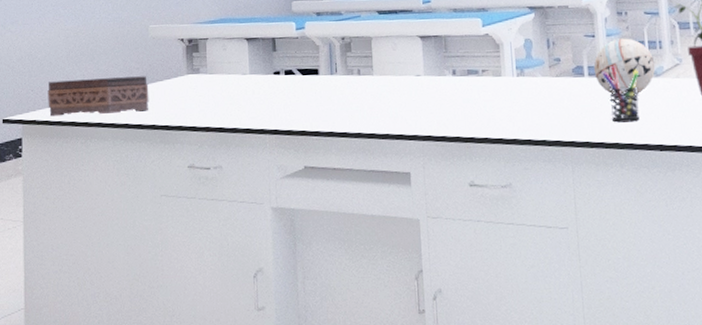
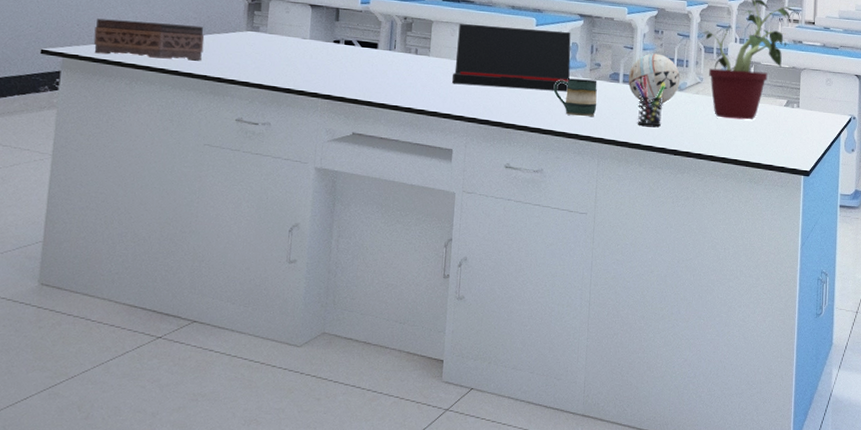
laptop: none [400,28,528,102] -> present [452,24,571,92]
mug: none [511,77,563,120] -> present [553,78,597,116]

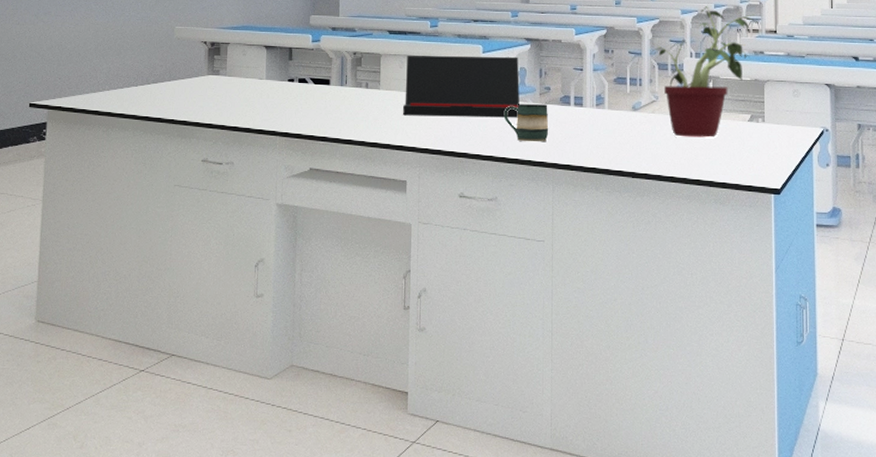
tissue box: present [93,18,205,61] -> none [73,71,171,106]
decorative ball: present [628,53,681,105] -> none [579,73,634,126]
pen holder: present [634,77,665,127] -> none [586,98,619,149]

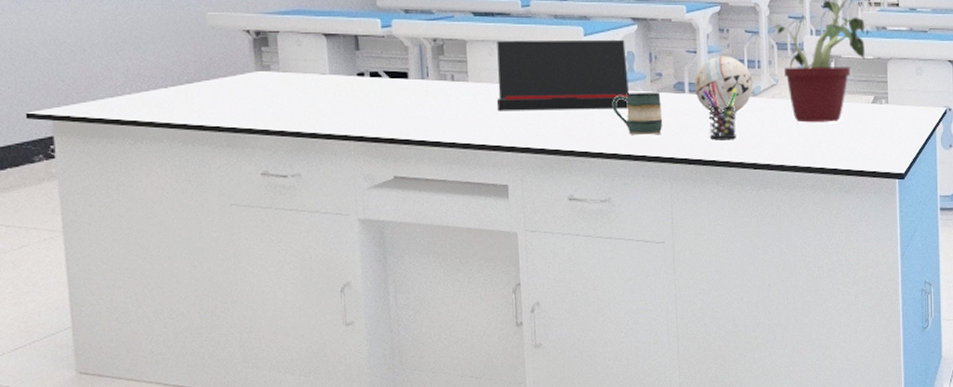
decorative ball: none [579,73,634,126] -> present [694,56,753,114]
pen holder: none [586,98,619,149] -> present [702,84,737,139]

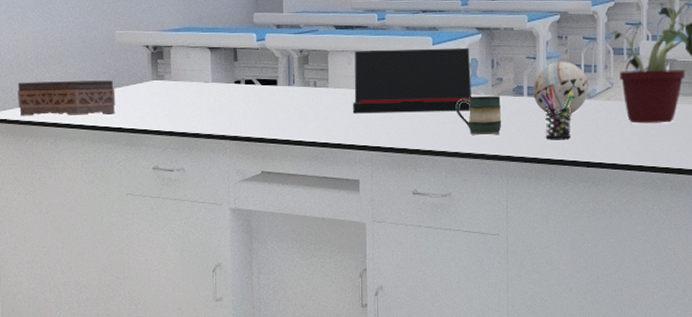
tissue box: none [82,70,211,113] -> present [17,80,116,116]

